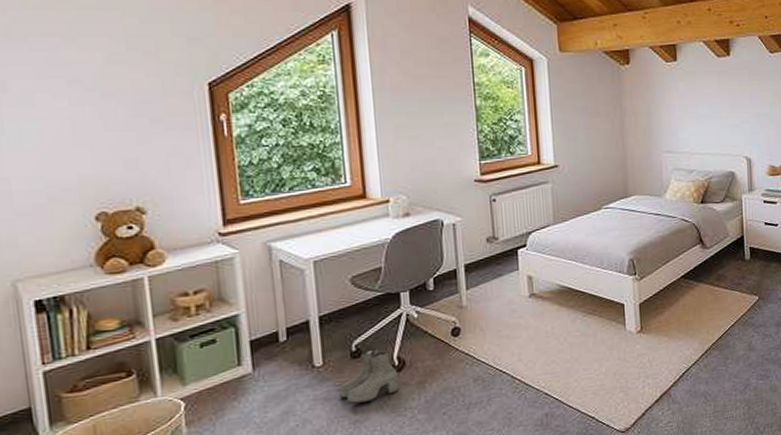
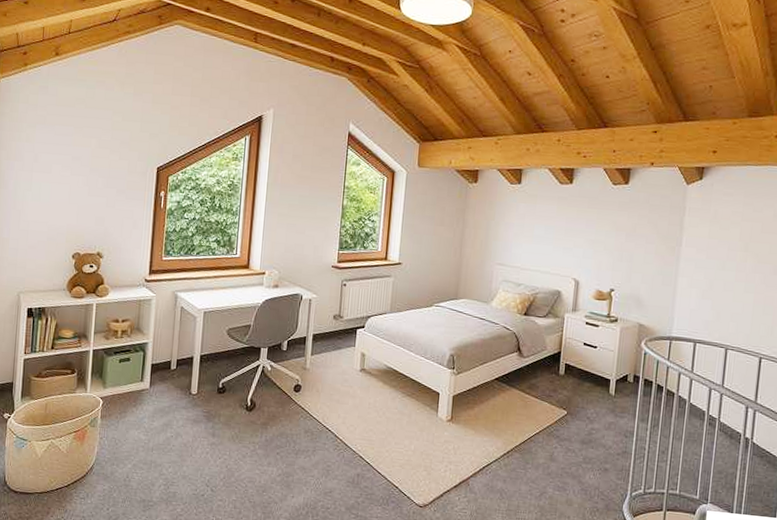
boots: present [338,348,399,404] -> none [204,388,249,430]

